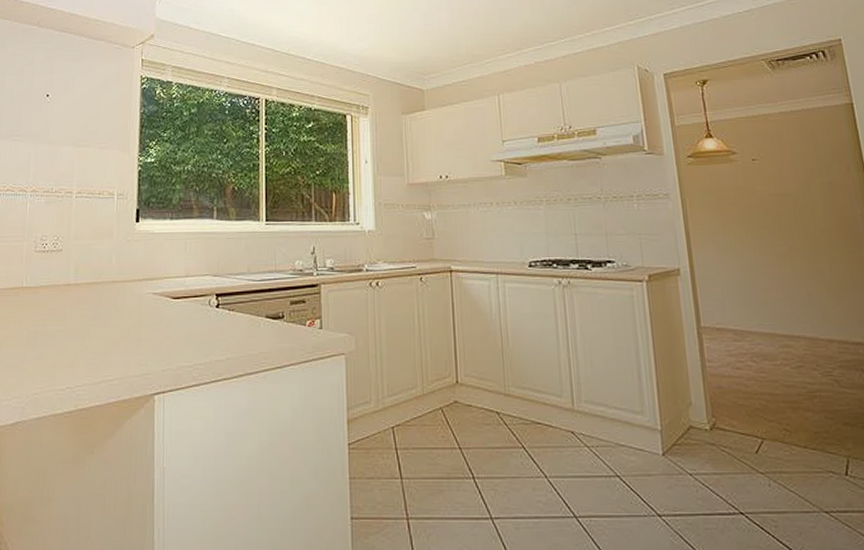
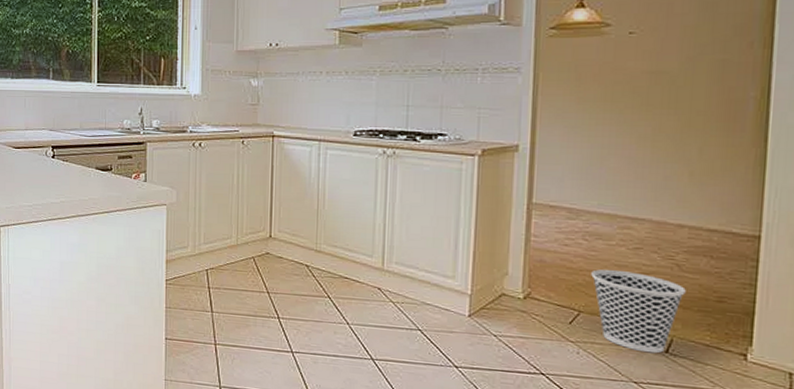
wastebasket: none [765,390,849,478] -> present [591,269,686,354]

